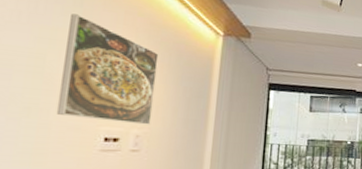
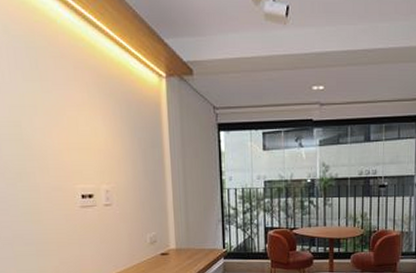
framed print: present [56,13,159,125] -> none [31,77,116,180]

